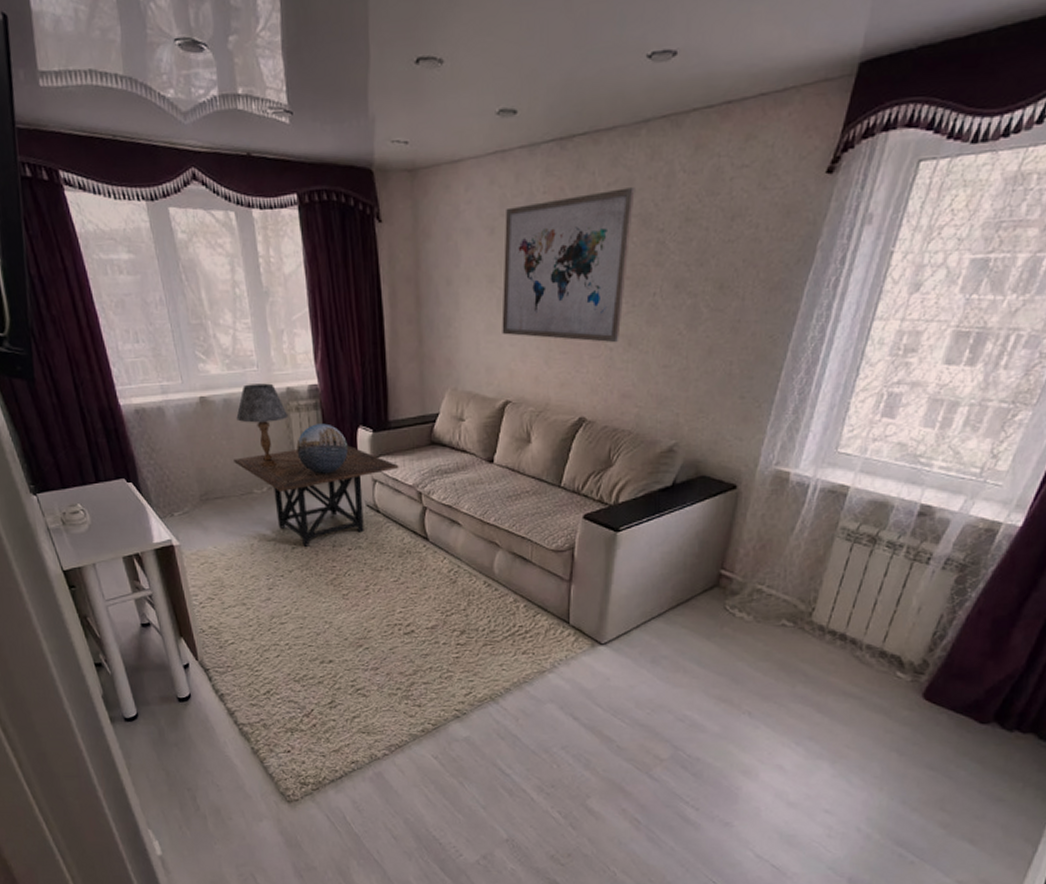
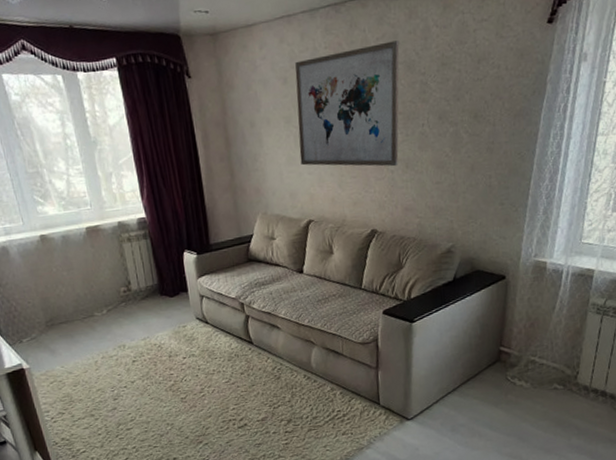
side table: present [234,445,399,547] -> none [75,267,222,359]
table lamp: present [236,383,288,467] -> none [74,219,121,292]
decorative sphere: present [296,423,349,474] -> none [130,250,177,295]

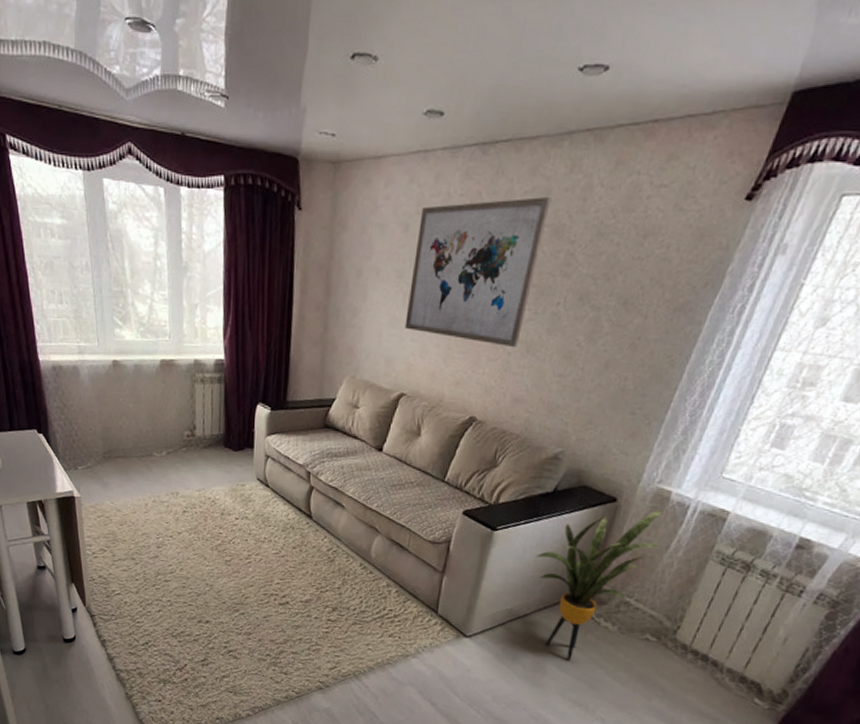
house plant: none [451,278,548,420] -> present [535,509,664,660]

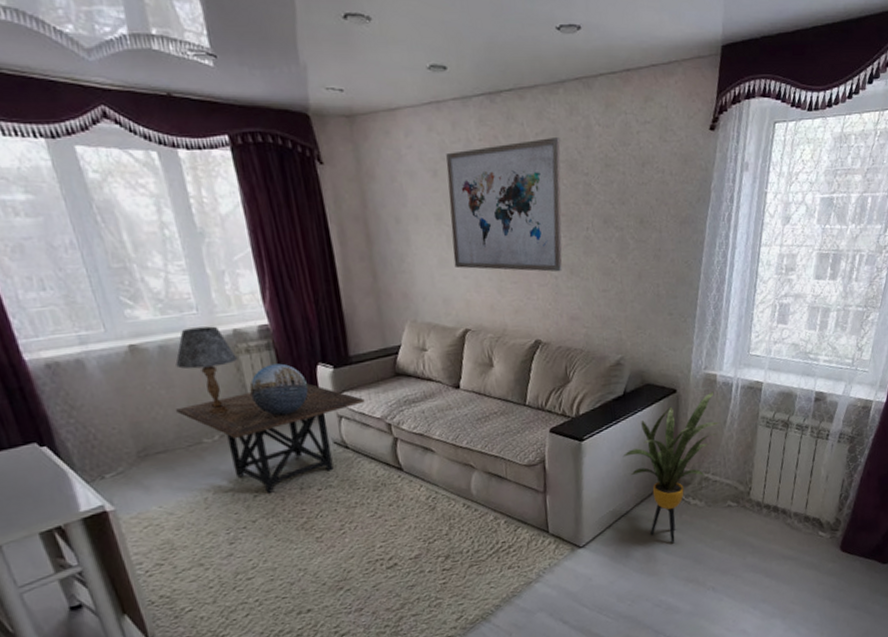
side table: none [138,419,292,512] -> present [176,383,365,493]
table lamp: none [145,352,193,433] -> present [175,326,237,414]
decorative sphere: none [197,396,246,445] -> present [249,363,309,416]

